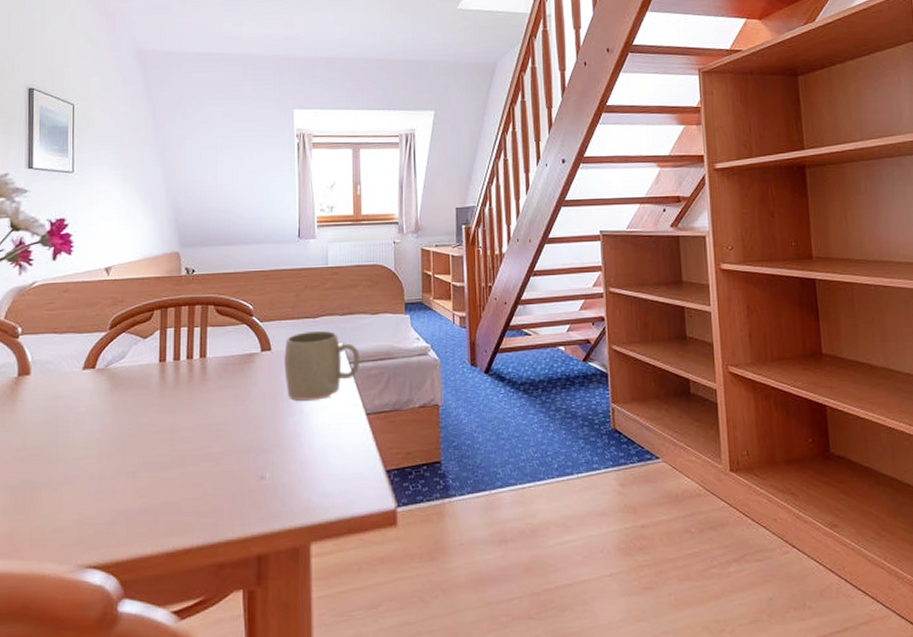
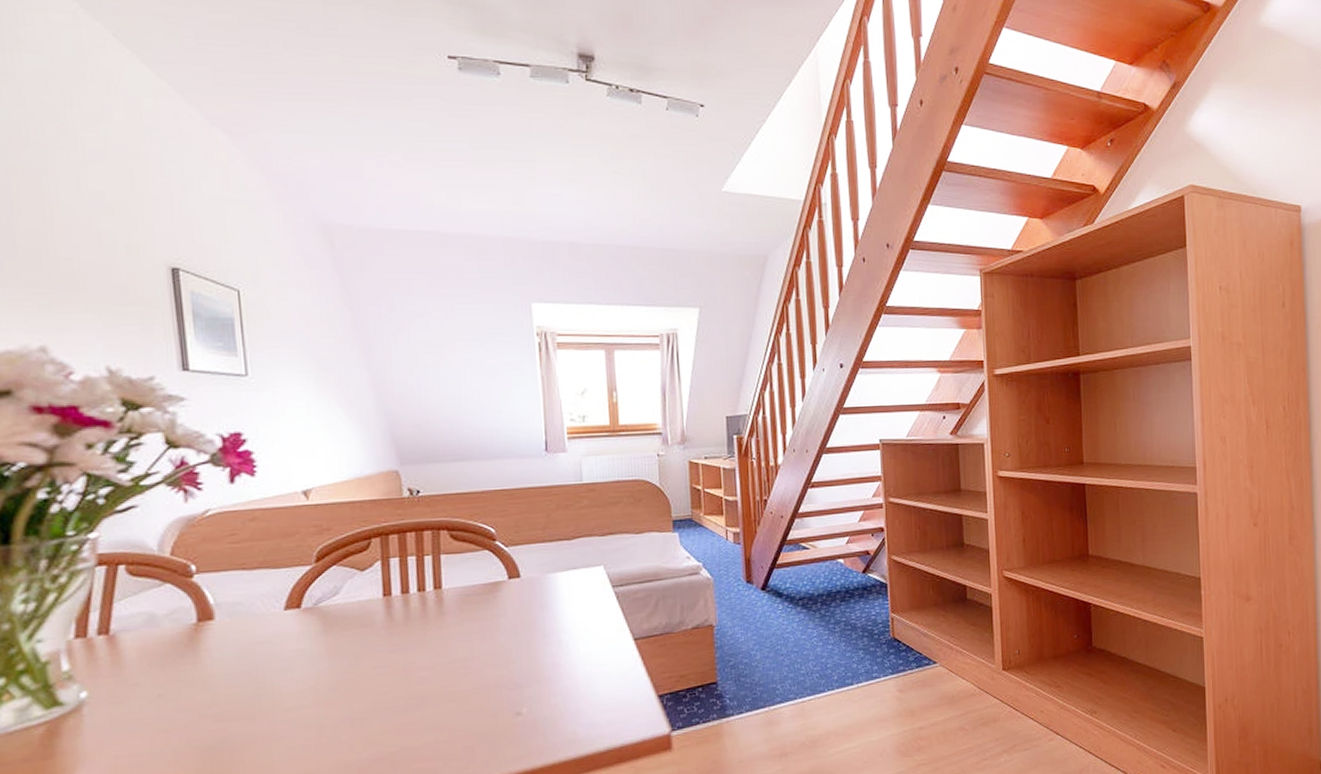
mug: present [284,331,360,401] -> none [536,553,625,630]

